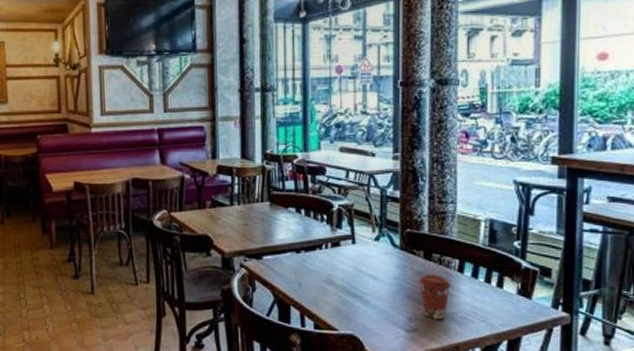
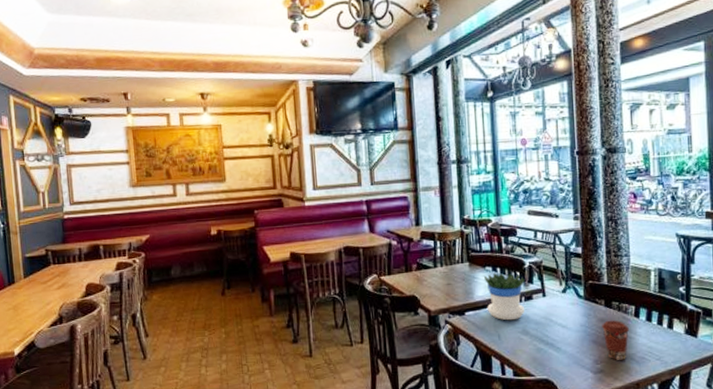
flowerpot: none [287,214,332,268] -> present [484,272,525,321]

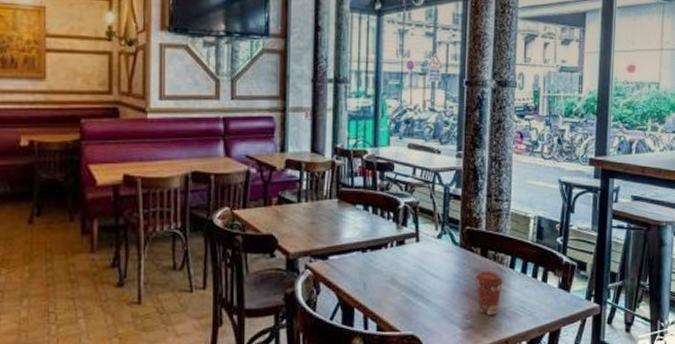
flowerpot: present [484,272,525,321] -> none [354,212,398,268]

